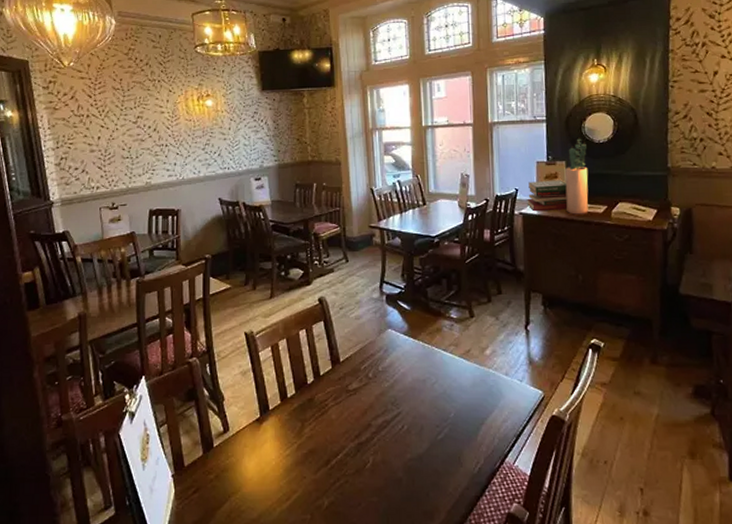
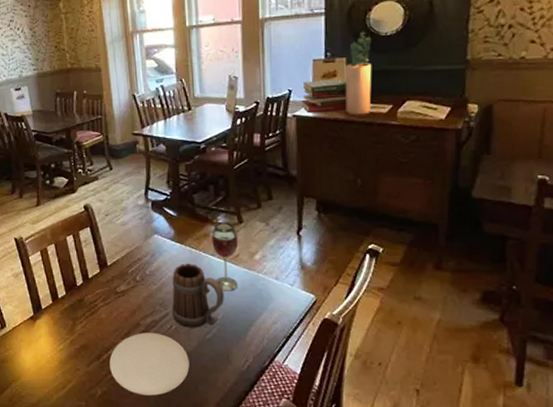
plate: none [338,434,421,505] -> present [109,332,190,396]
beer mug: none [403,359,456,428] -> present [171,264,224,328]
wineglass: none [443,315,470,388] -> present [210,221,239,291]

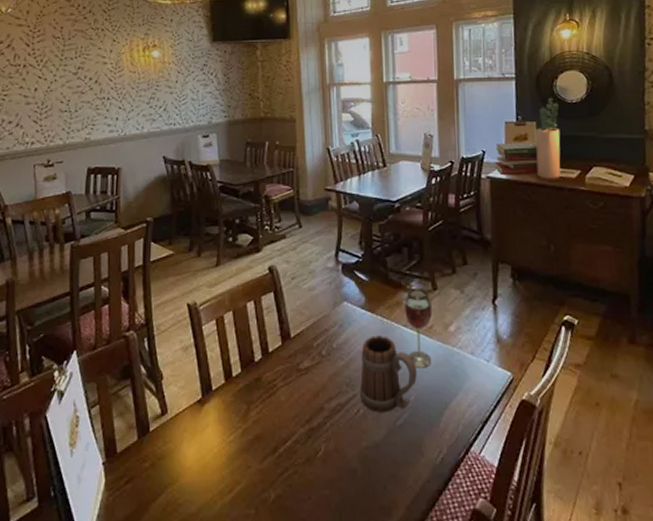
plate: present [109,332,190,396] -> none [287,419,378,499]

